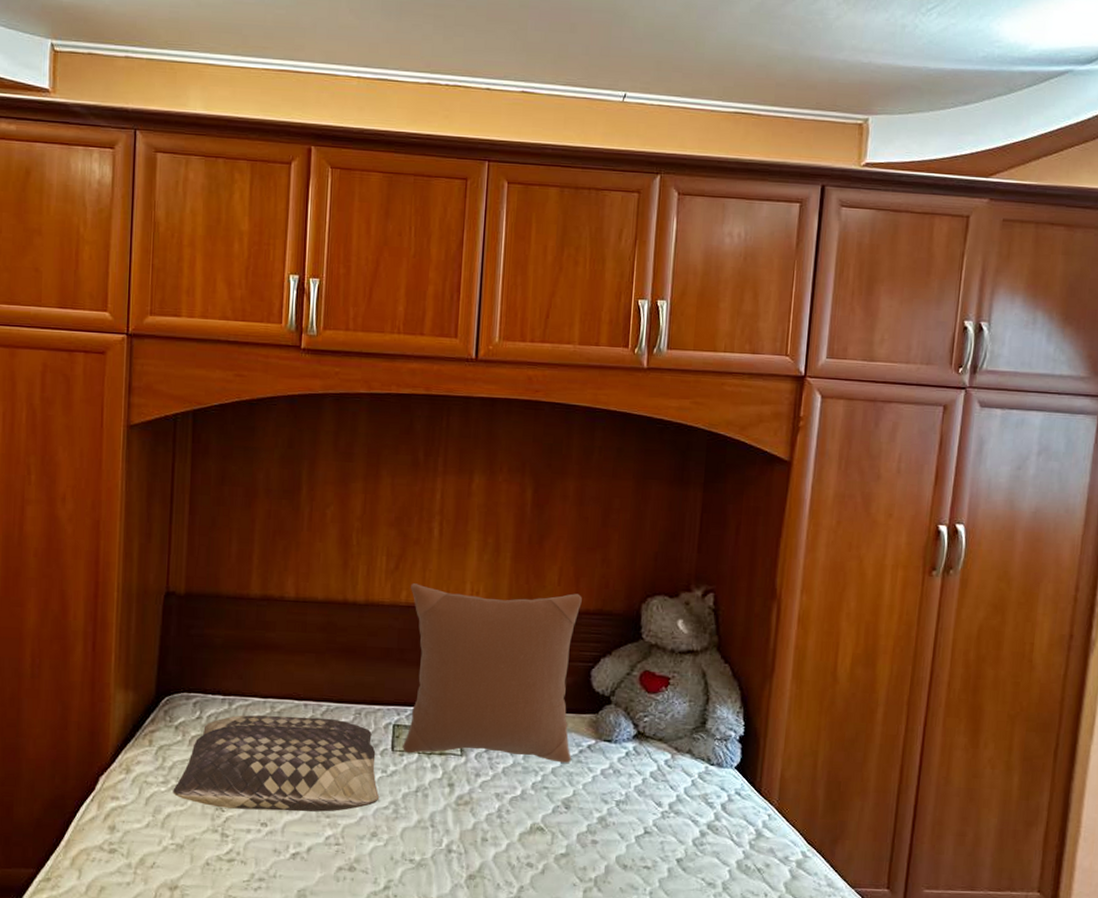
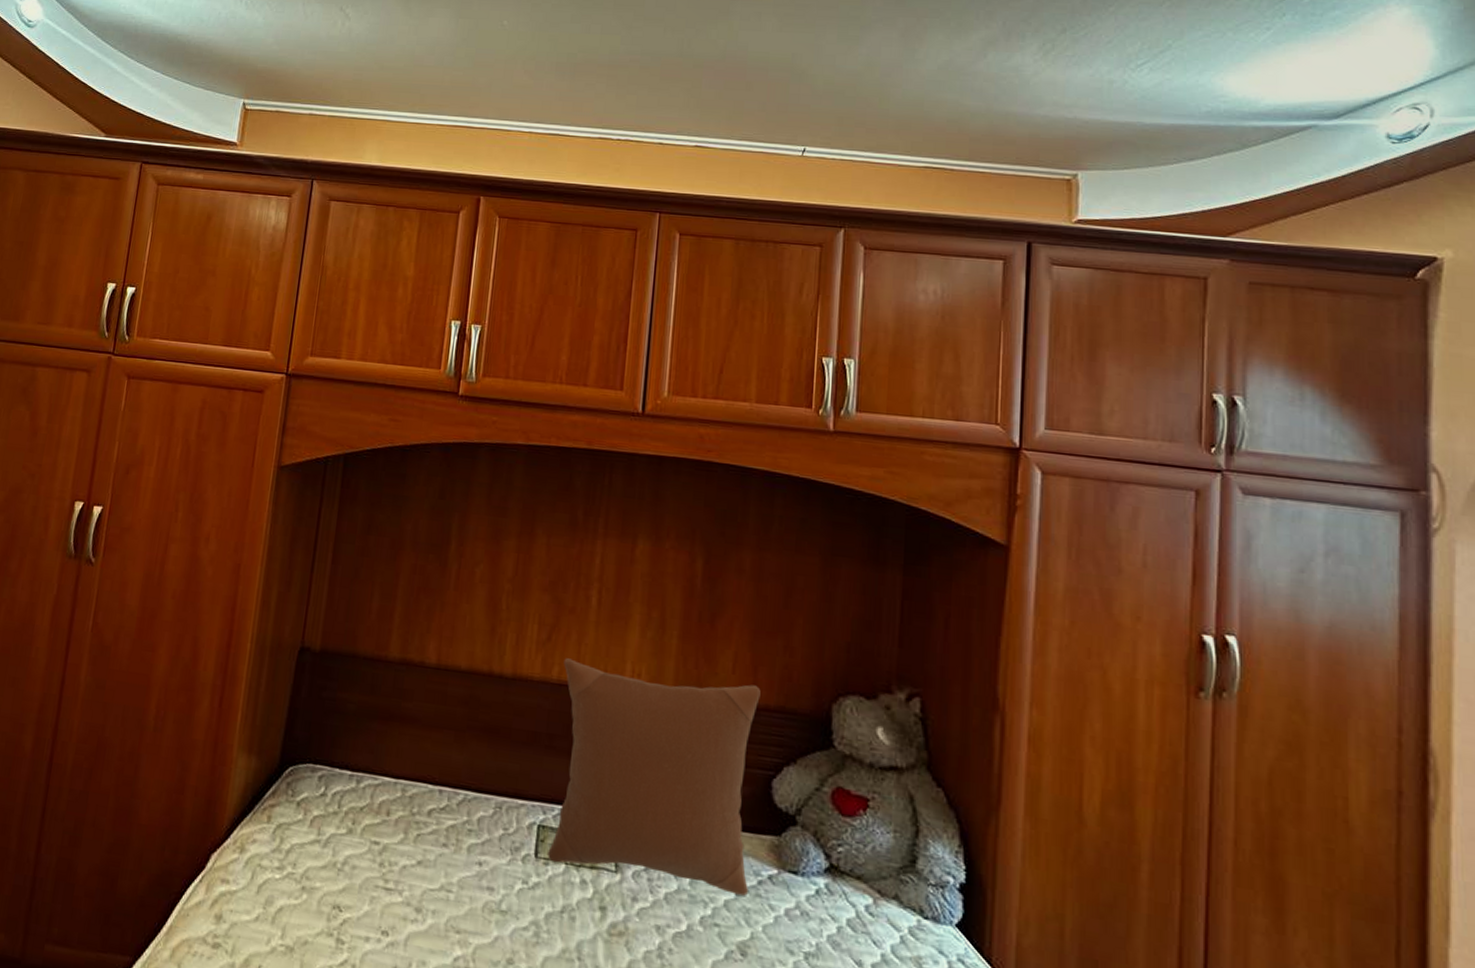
cushion: present [173,715,380,812] -> none [287,796,519,927]

